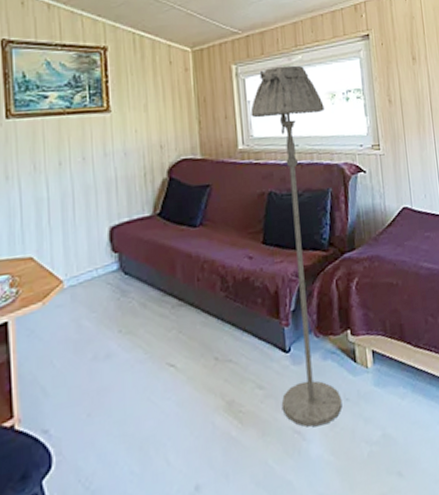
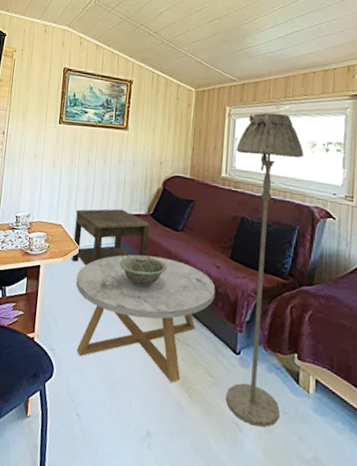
side table: none [51,216,161,304] -> present [72,208,150,266]
coffee table: none [66,263,252,427] -> present [75,254,216,382]
decorative bowl: none [125,267,190,311] -> present [119,256,168,288]

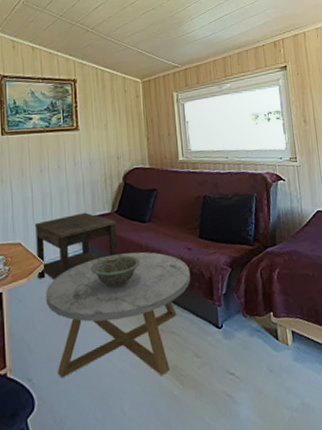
floor lamp: present [225,112,304,427] -> none [189,92,267,392]

